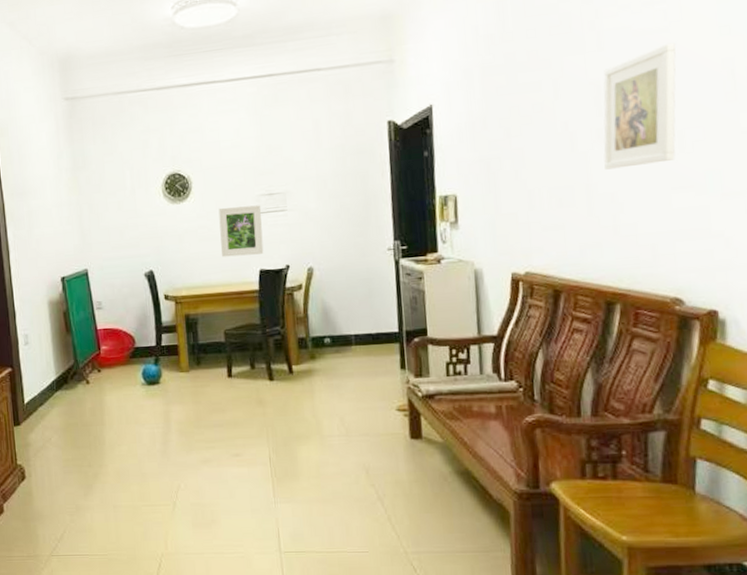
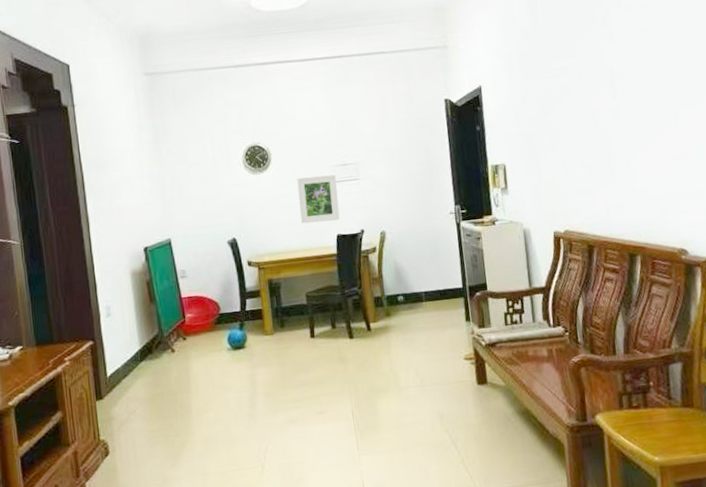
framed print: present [603,42,676,170] -> none [615,38,673,142]

